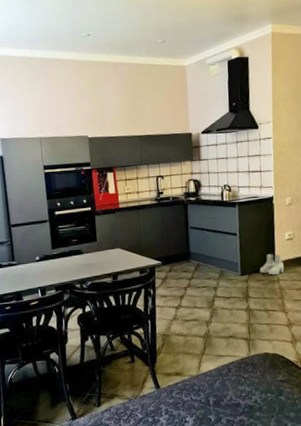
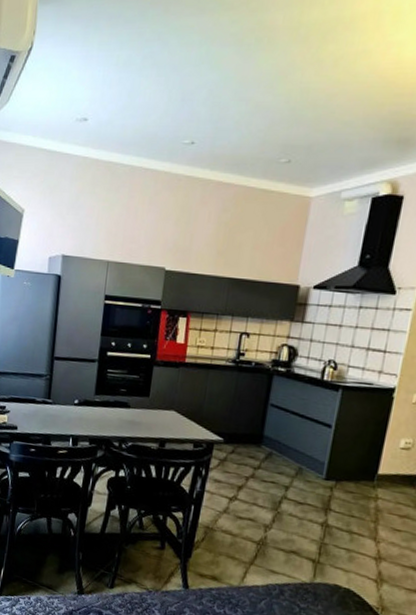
boots: present [259,253,284,276] -> none [352,460,389,491]

